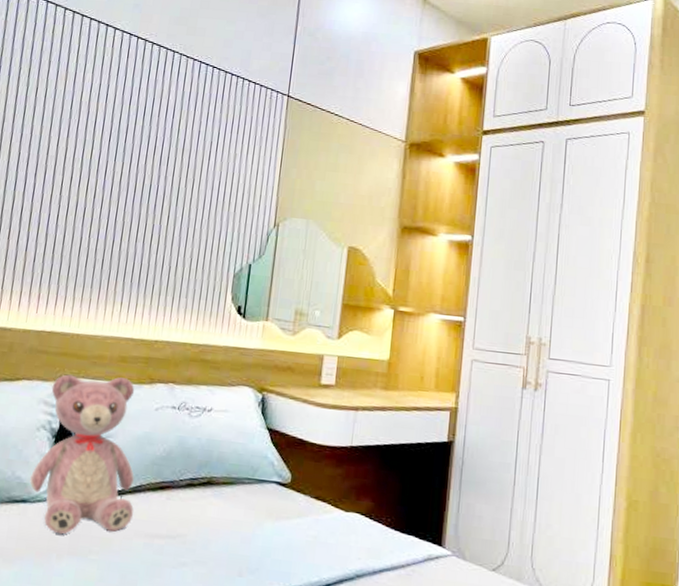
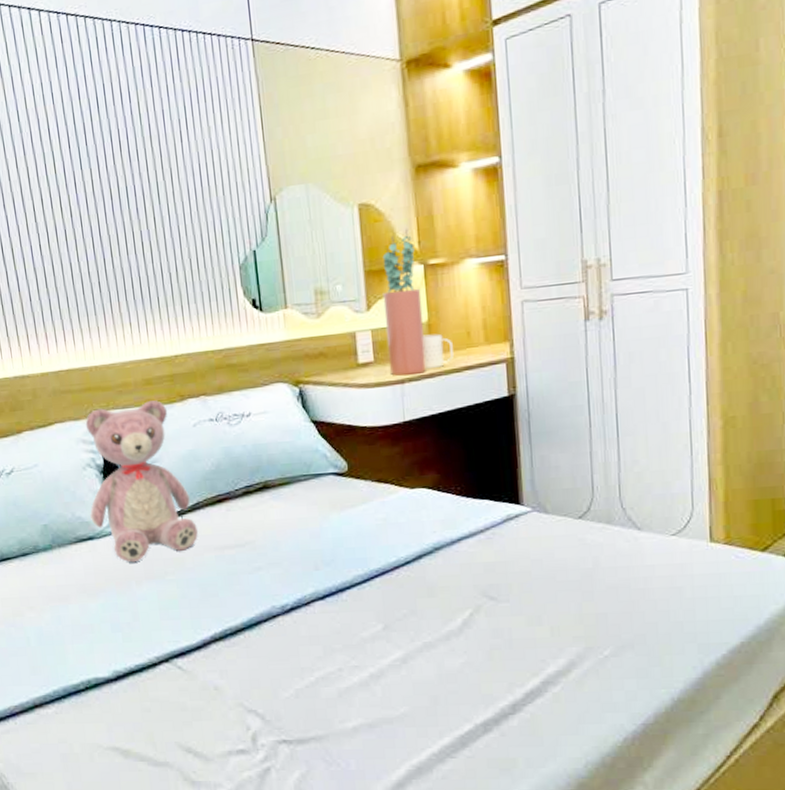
vase: none [348,277,389,406] -> present [382,229,426,377]
mug: none [378,371,407,404] -> present [423,334,454,370]

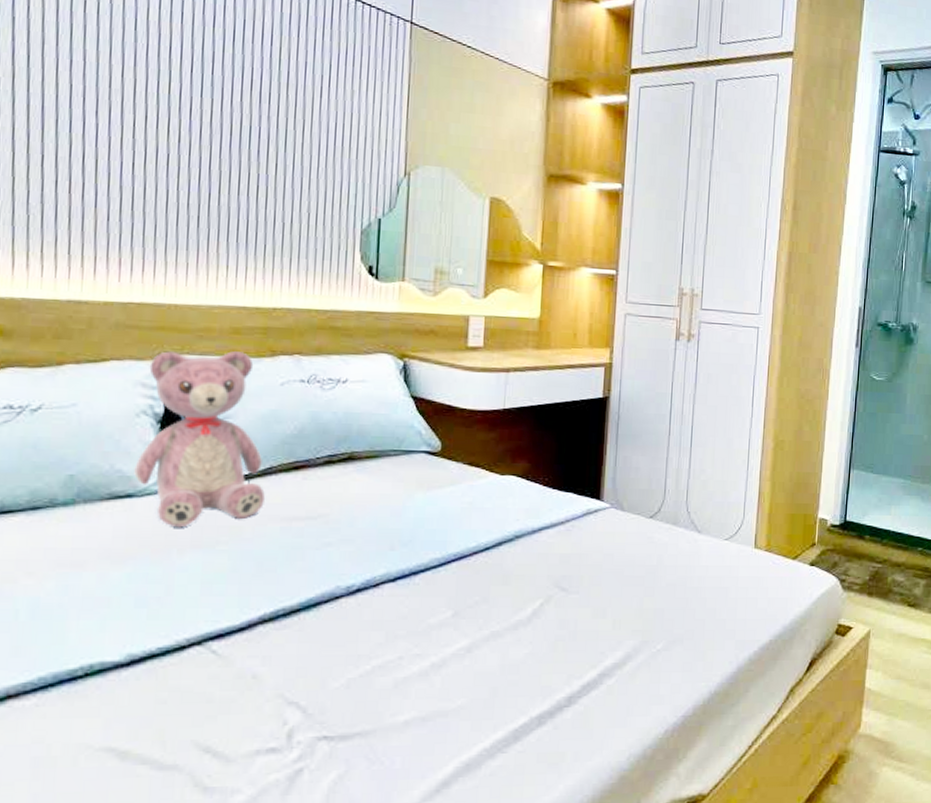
vase: present [382,229,426,377] -> none [498,229,537,366]
mug: present [423,334,454,370] -> none [530,329,559,363]

